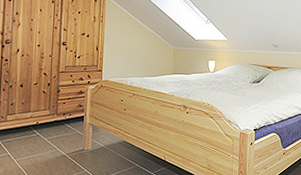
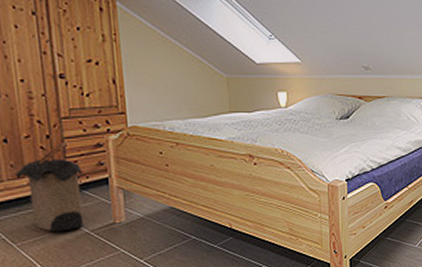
laundry hamper: none [24,89,69,153] -> present [15,142,84,232]

